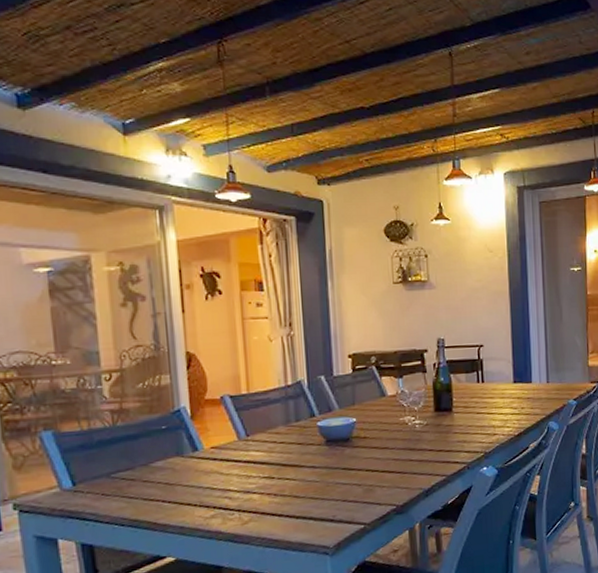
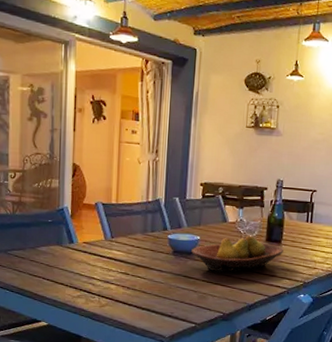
fruit bowl: none [348,407,456,458] -> present [191,235,284,272]

